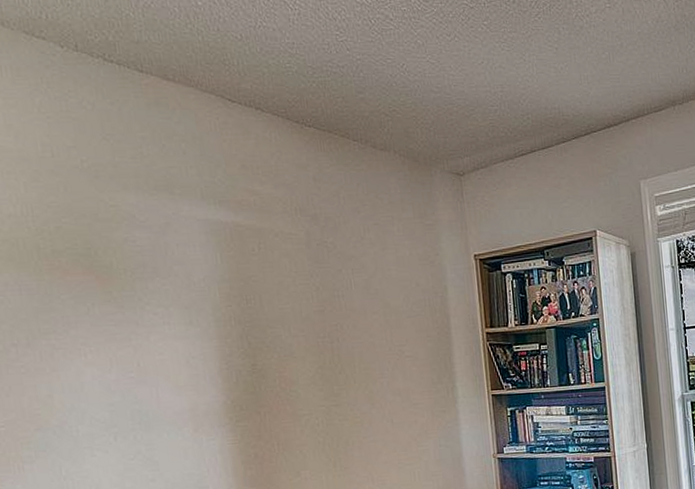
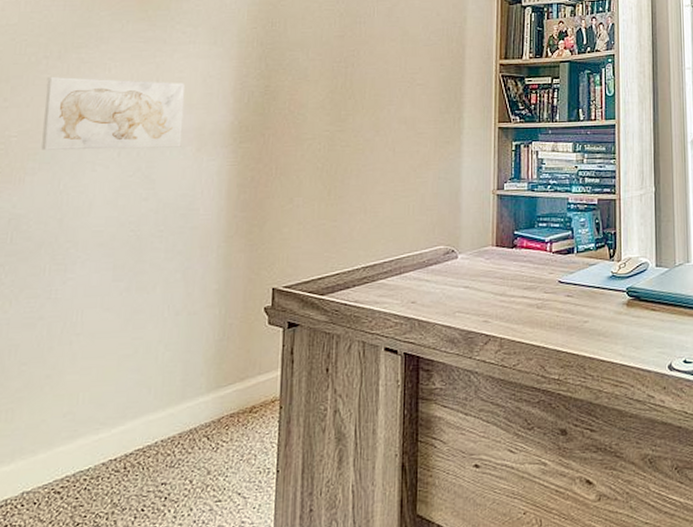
wall art: none [21,364,178,439] -> present [41,76,186,150]

